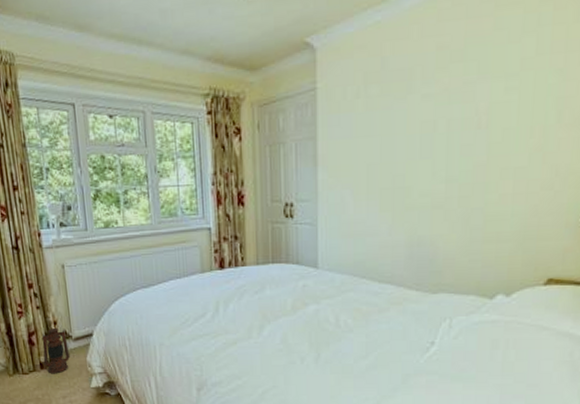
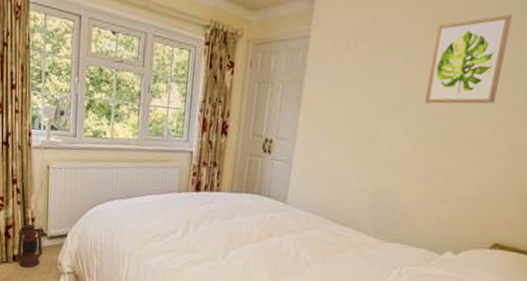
wall art: none [450,32,531,140] -> present [425,14,513,104]

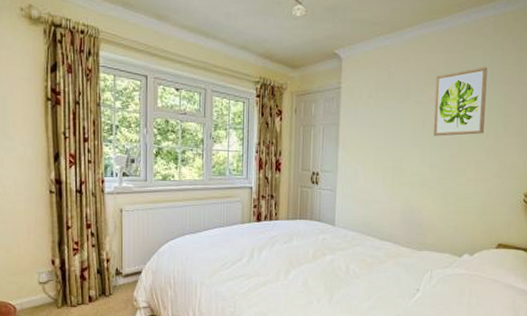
lantern: present [16,224,42,268] -> none [92,265,118,307]

